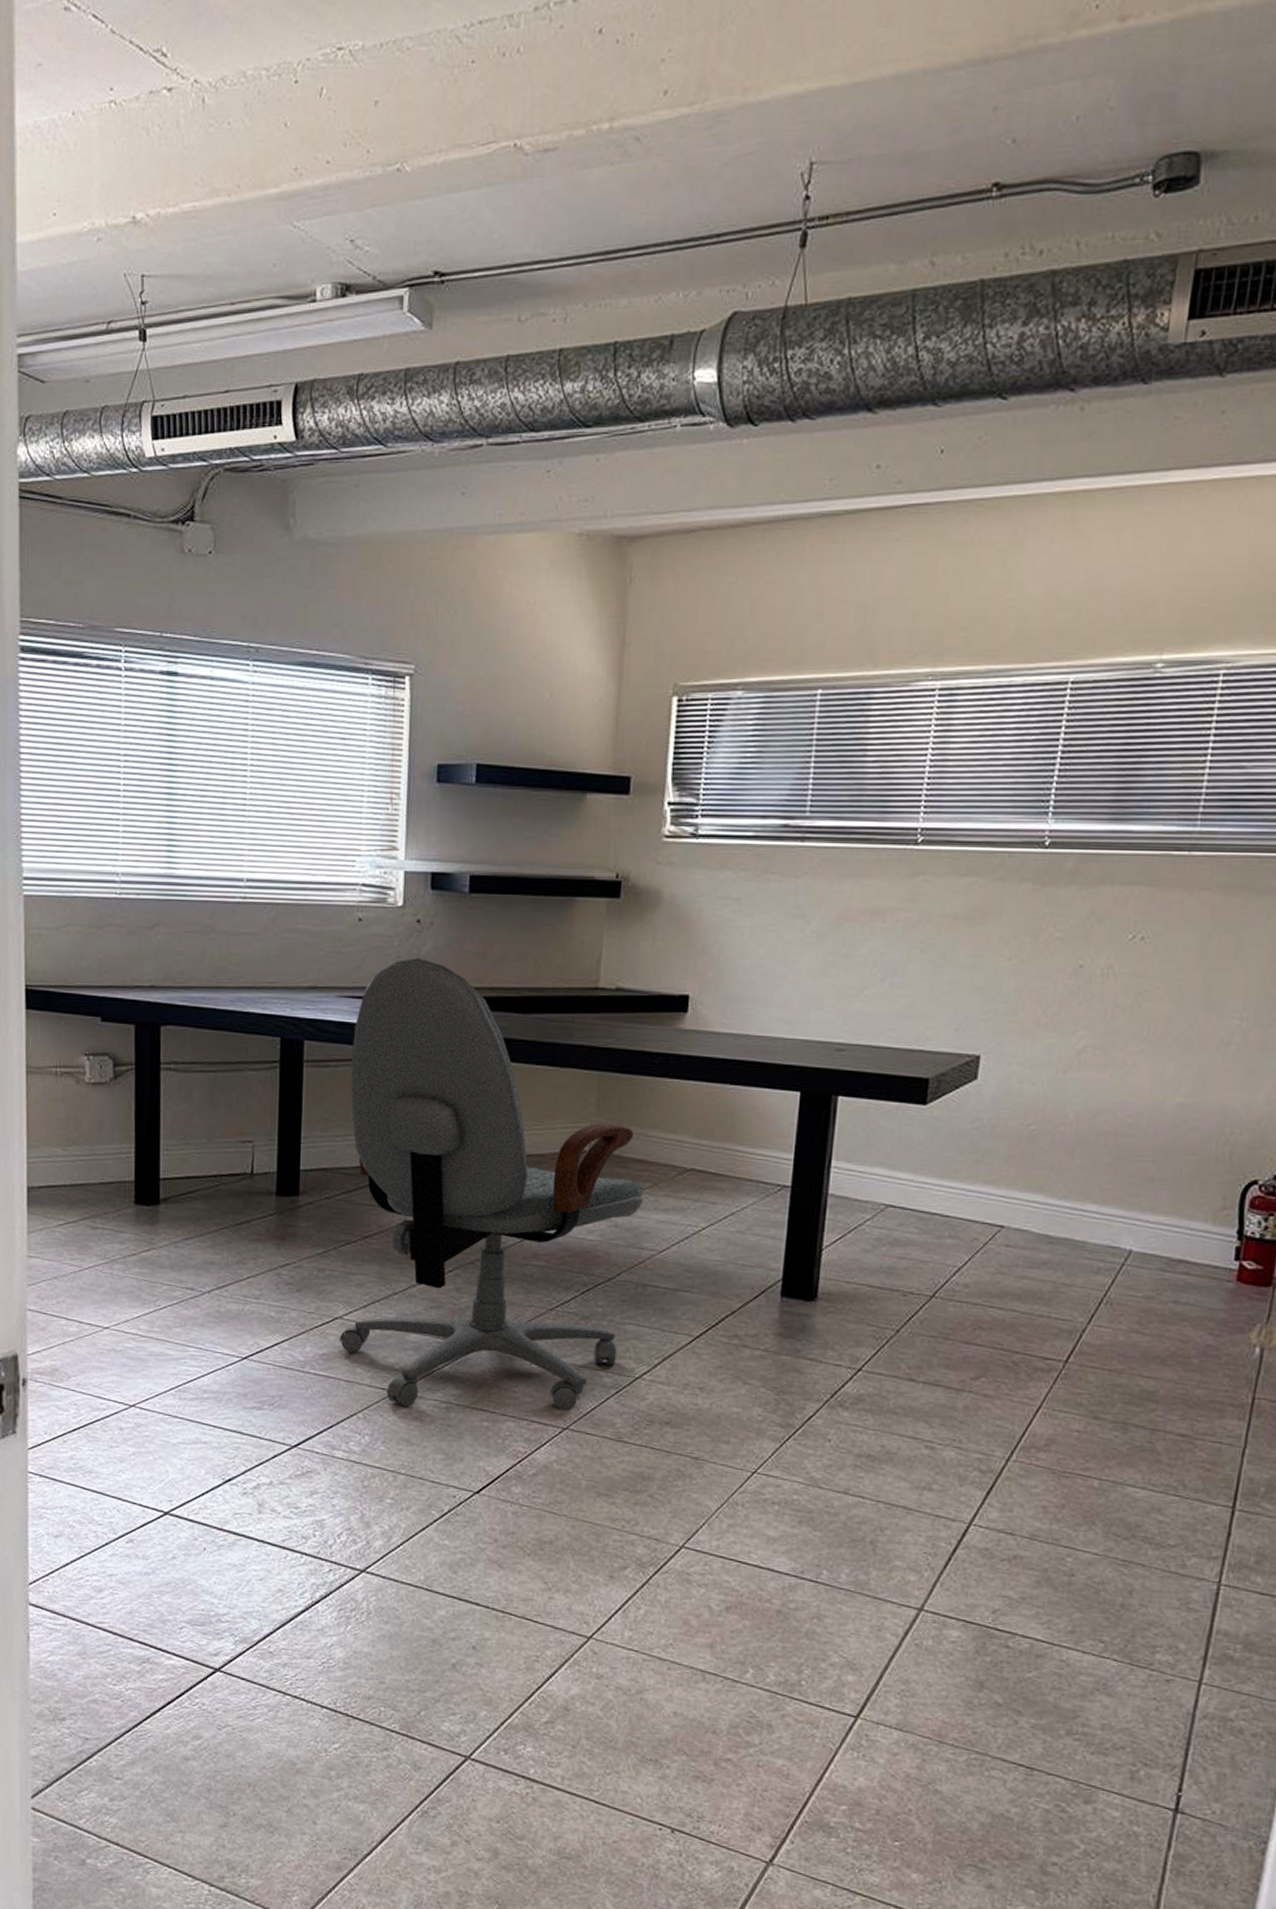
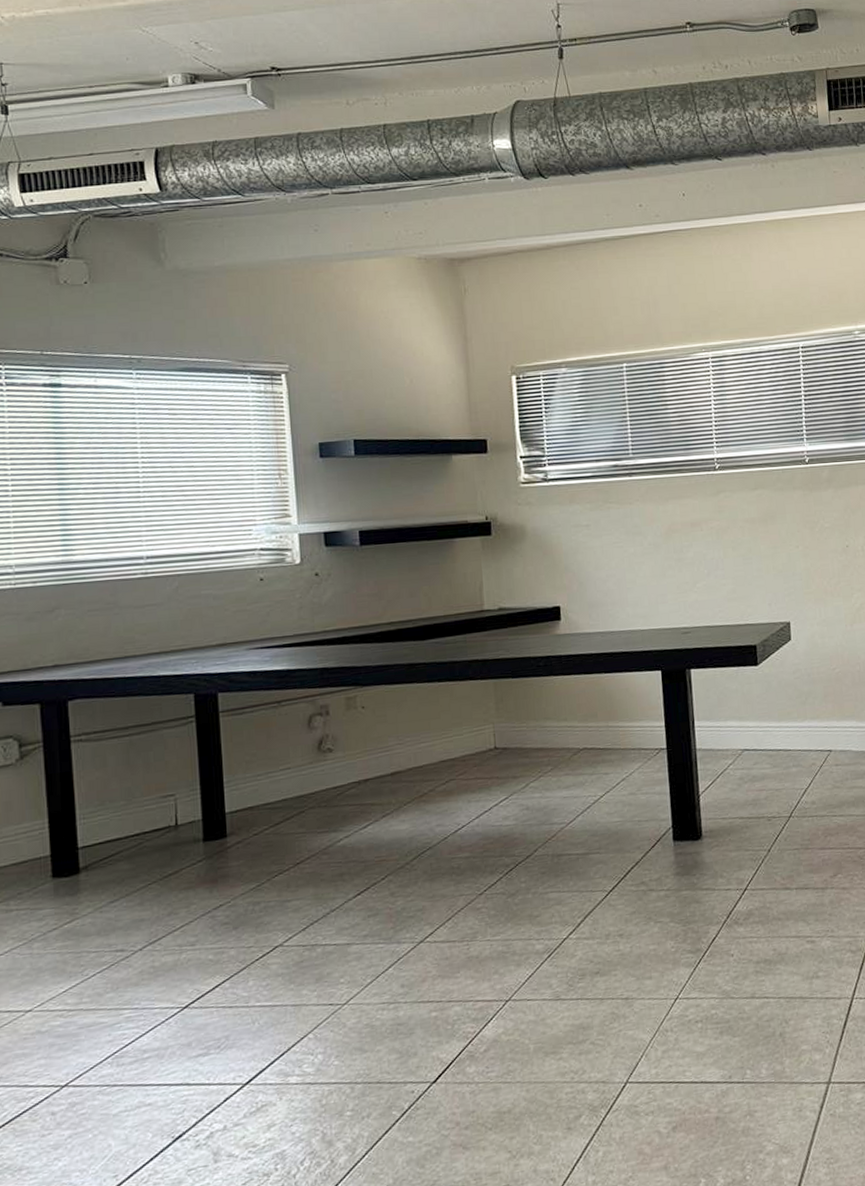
office chair: present [340,958,644,1411] -> none [265,606,548,1017]

